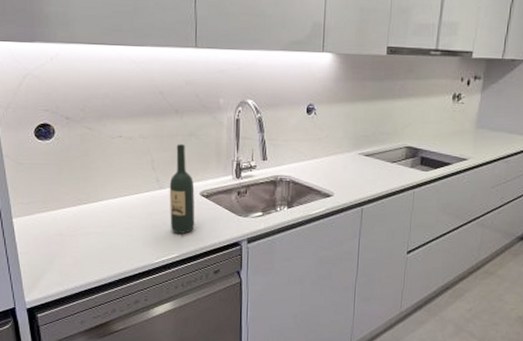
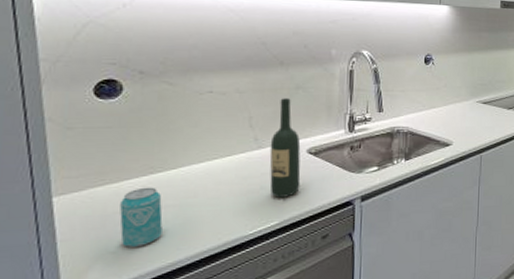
beverage can: none [59,215,89,264] -> present [120,187,163,247]

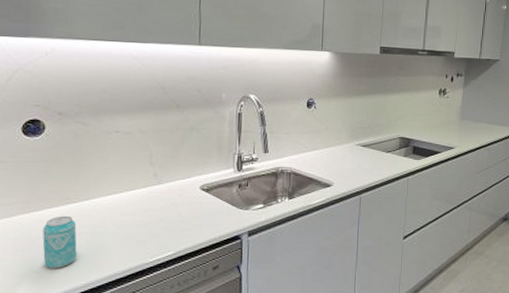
wine bottle: present [269,98,301,198] -> none [167,138,195,230]

